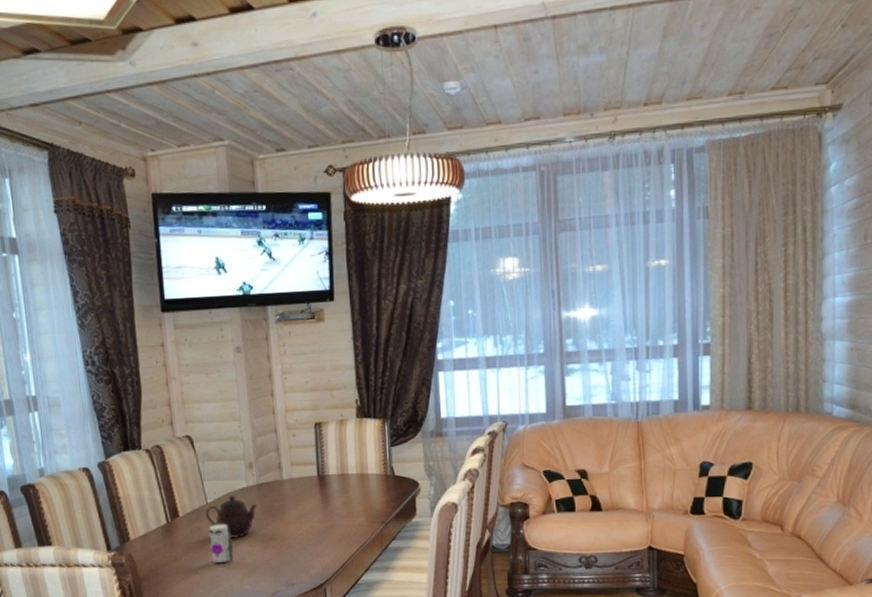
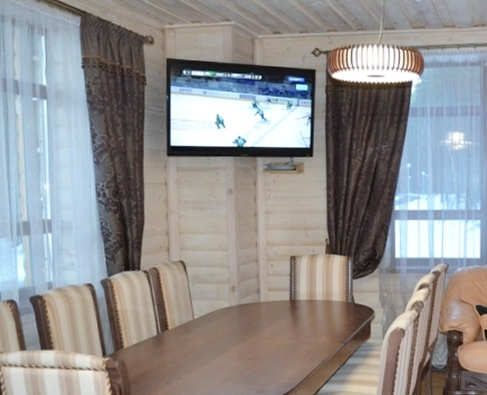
teapot: present [205,495,257,538] -> none [191,313,236,350]
toy: present [208,523,234,563] -> none [193,337,213,371]

